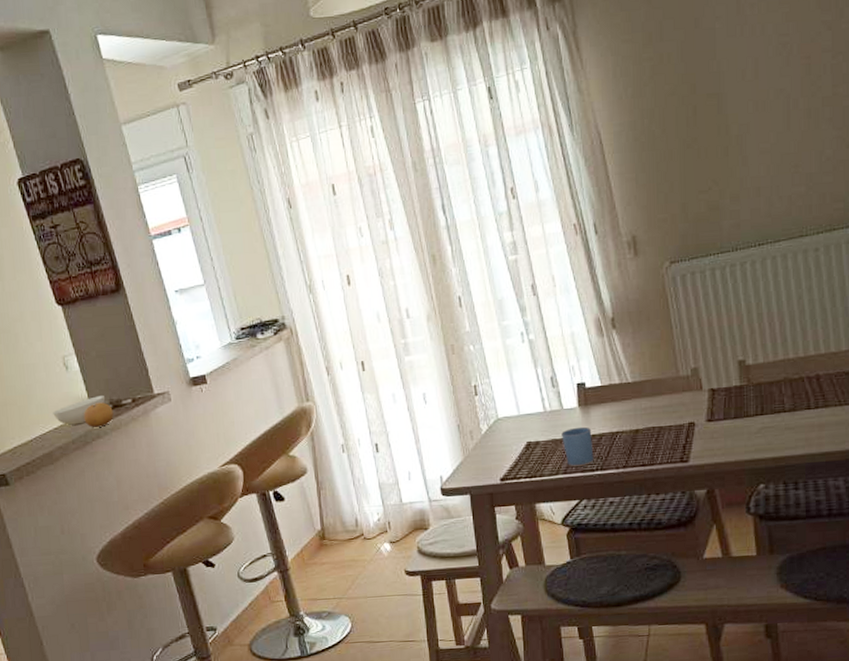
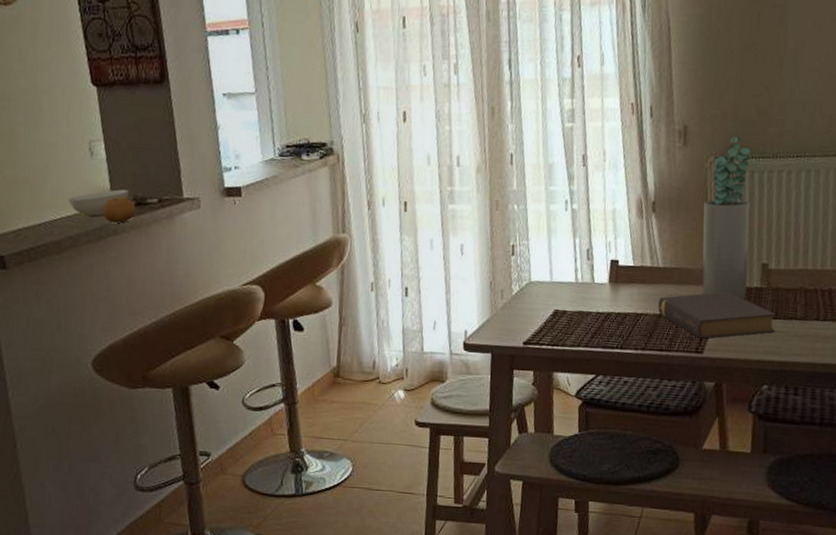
mug: present [561,426,594,468] -> none [588,303,618,343]
book: none [633,395,763,447] -> present [658,291,776,339]
vase: none [665,227,727,403] -> present [702,127,752,300]

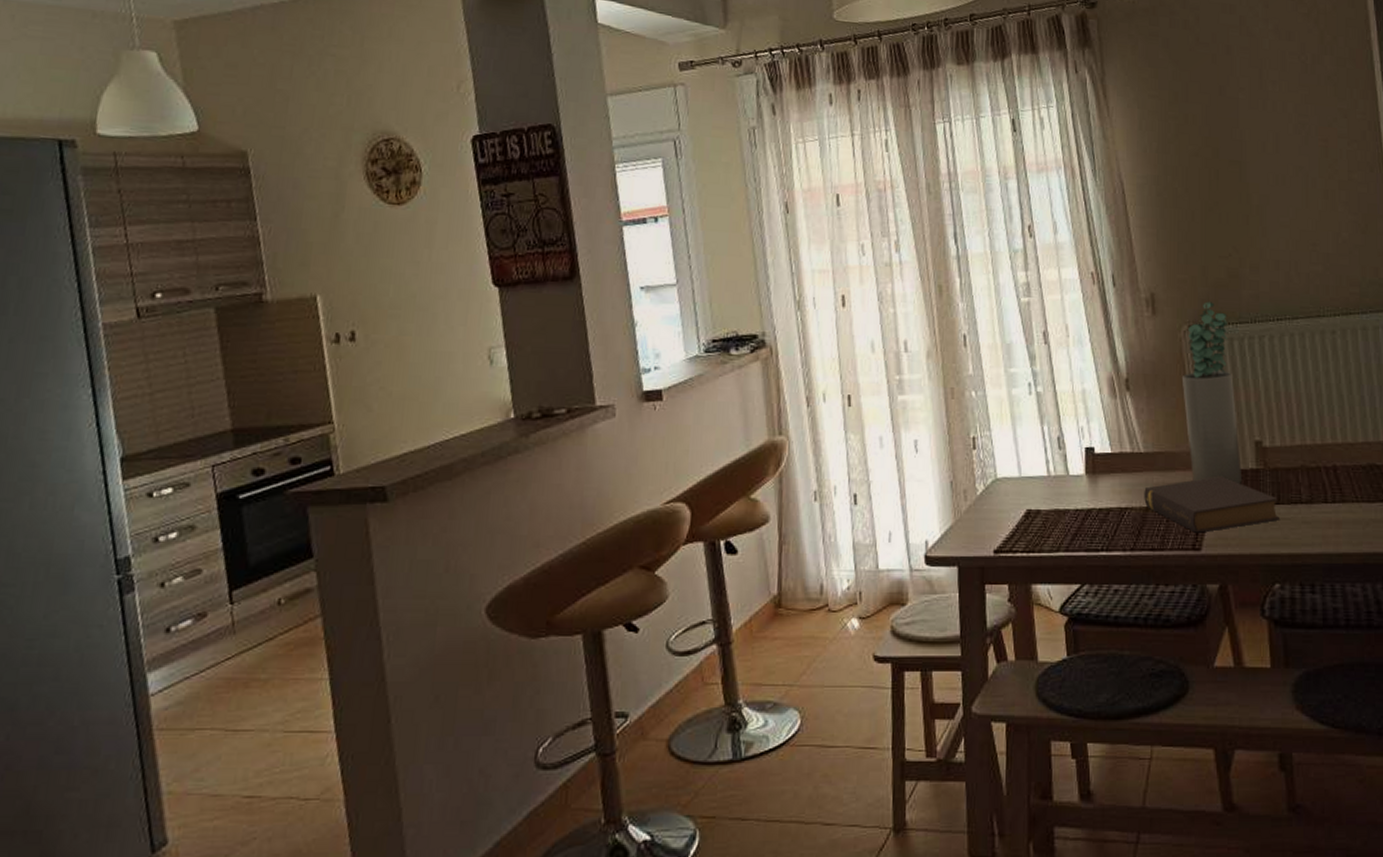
bowl: present [68,189,130,218] -> none [463,401,534,435]
fruit: present [102,196,136,224] -> none [502,409,541,440]

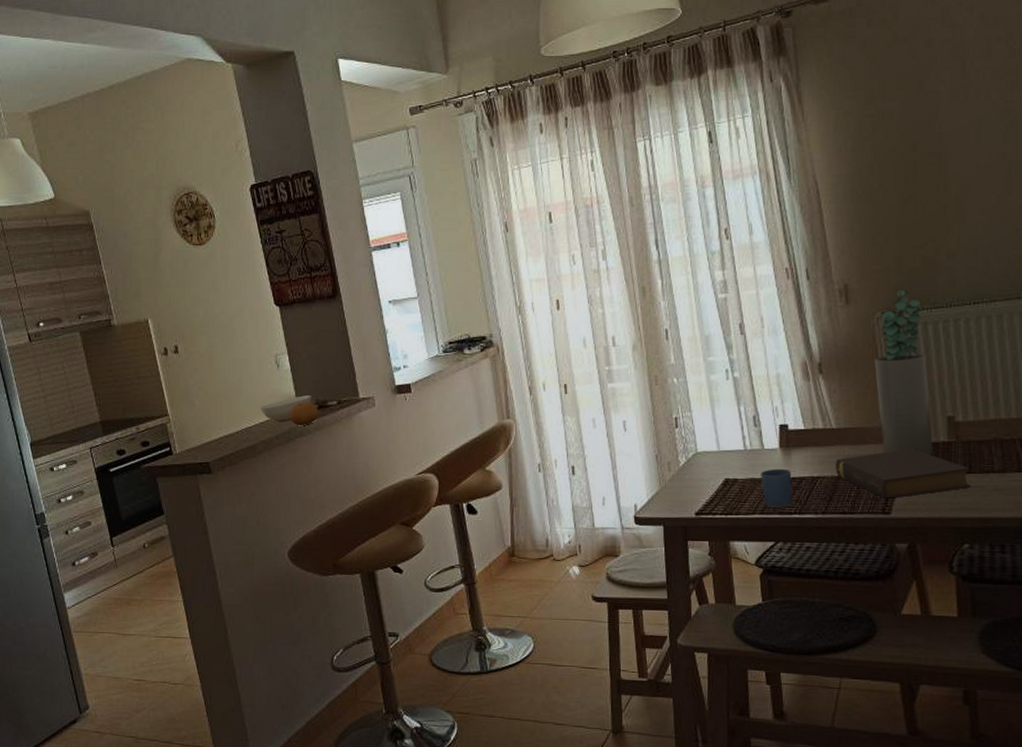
bowl: none [463,401,534,435] -> present [260,395,312,422]
fruit: none [502,409,541,440] -> present [290,402,318,426]
mug: none [1065,497,1100,545] -> present [761,468,793,509]

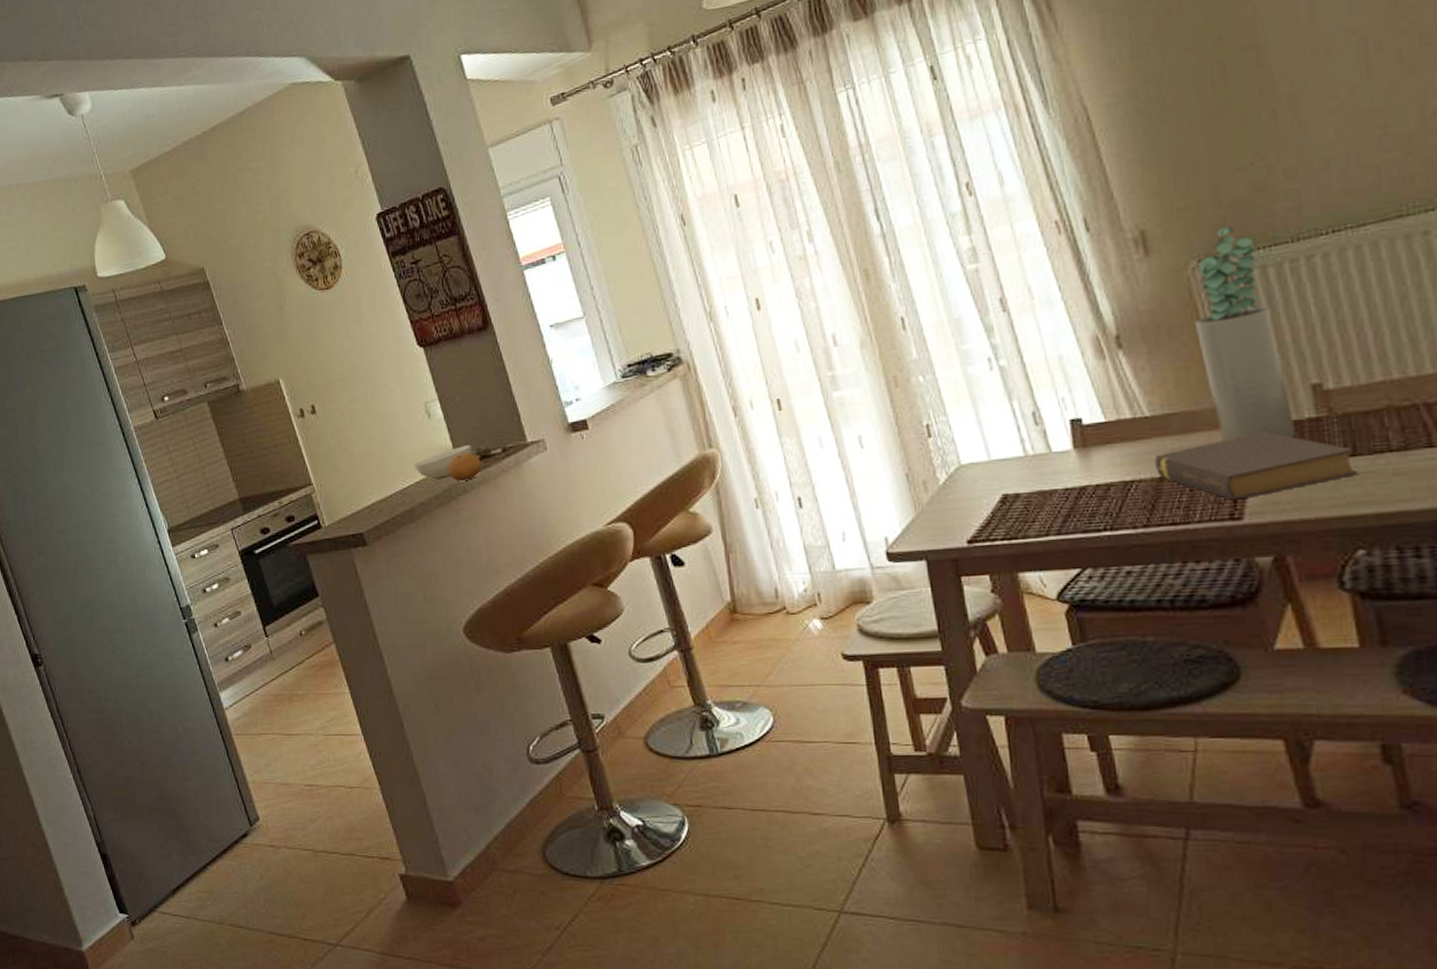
mug: present [761,468,793,509] -> none [1051,474,1100,527]

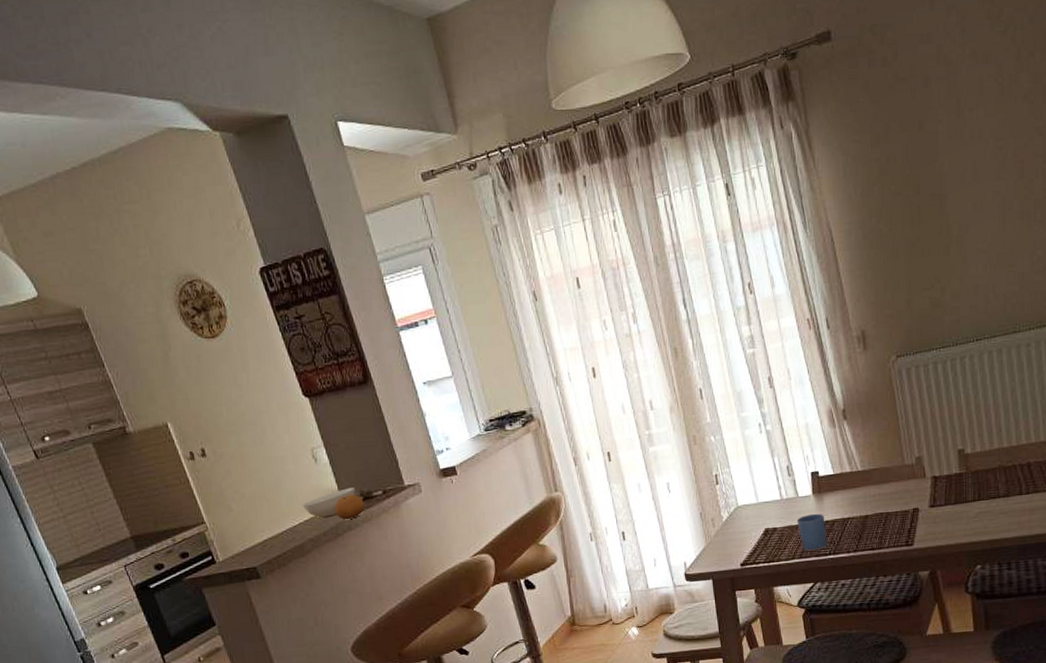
mug: none [1051,474,1100,527] -> present [797,513,827,552]
book: present [1155,431,1357,500] -> none [863,482,980,532]
vase: present [1194,215,1297,442] -> none [892,323,948,490]

